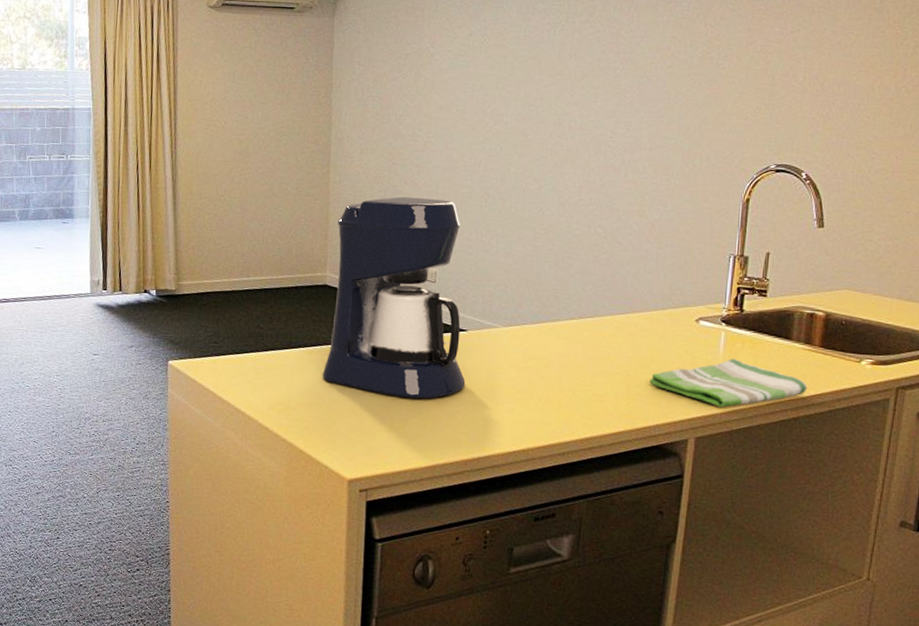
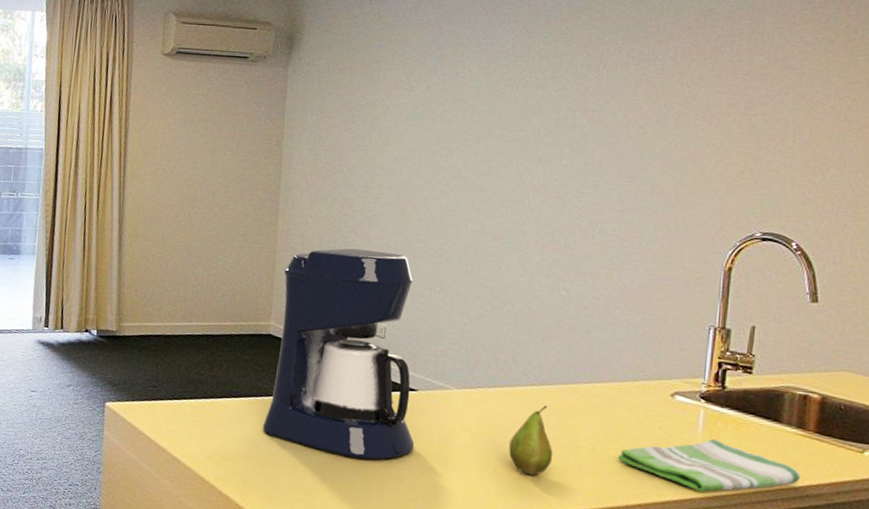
fruit: none [552,337,592,403] -> present [509,405,553,475]

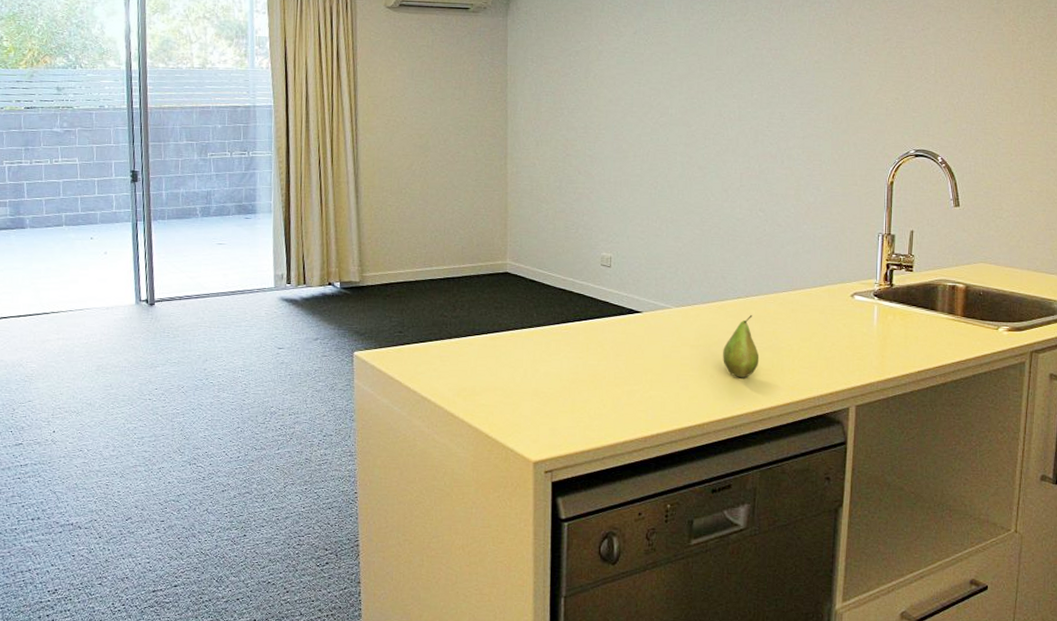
coffee maker: present [263,248,415,460] -> none [506,186,642,379]
dish towel: present [618,438,801,492] -> none [812,329,953,376]

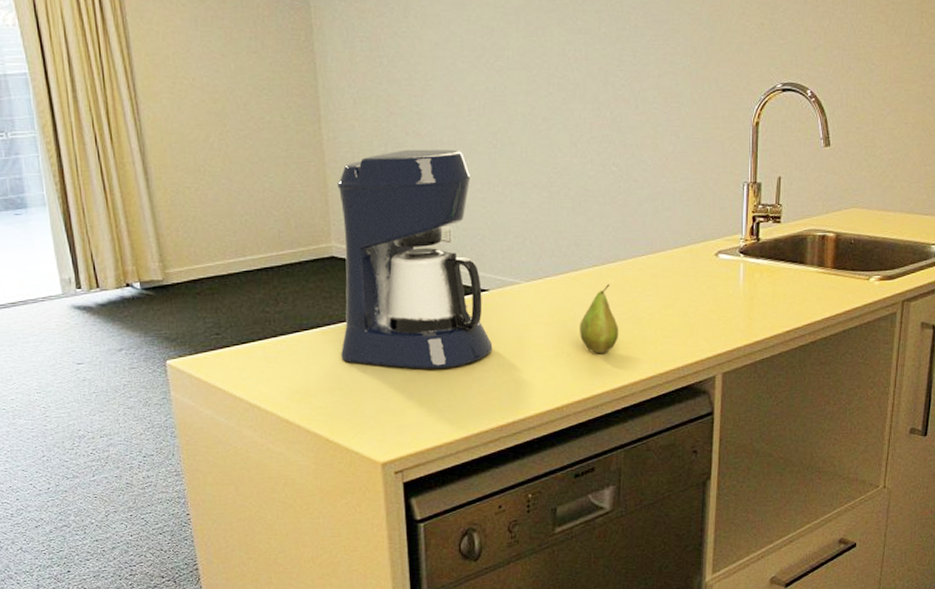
coffee maker: none [506,186,642,379] -> present [337,149,493,369]

